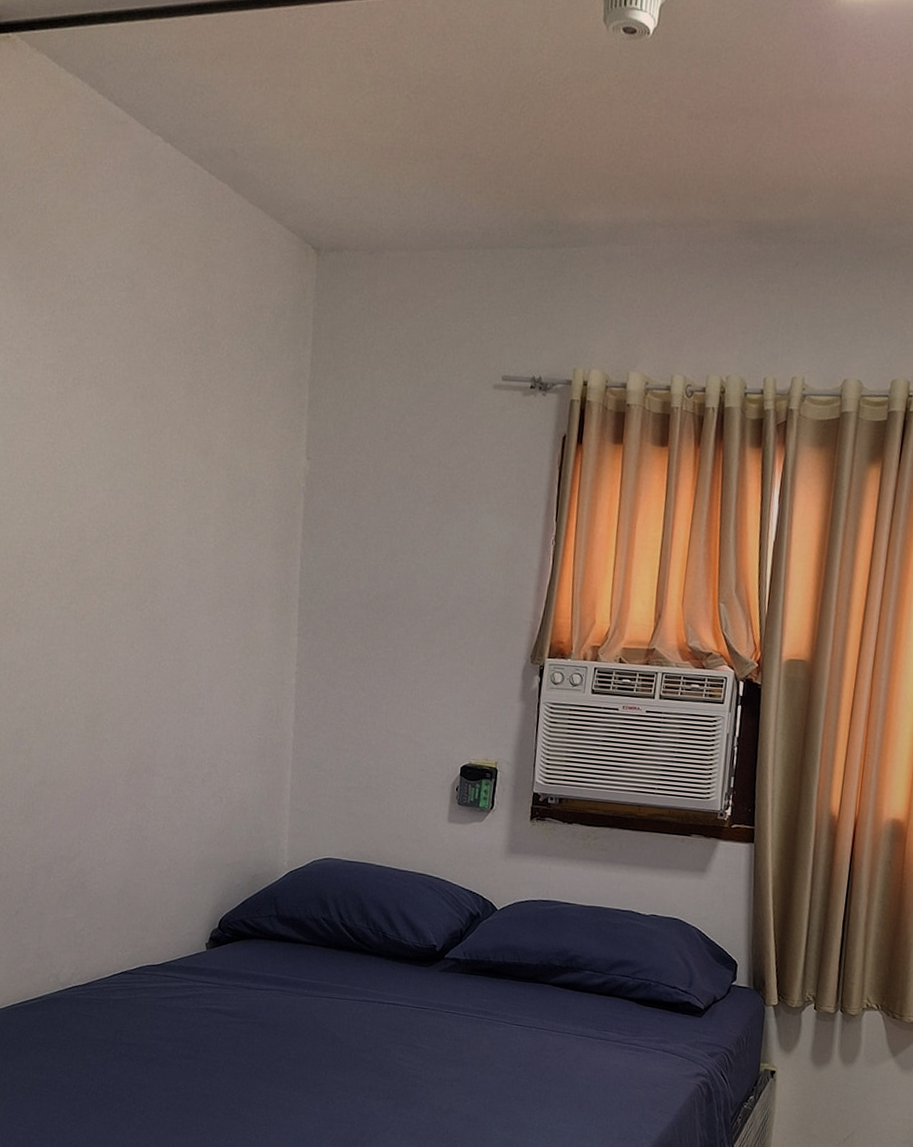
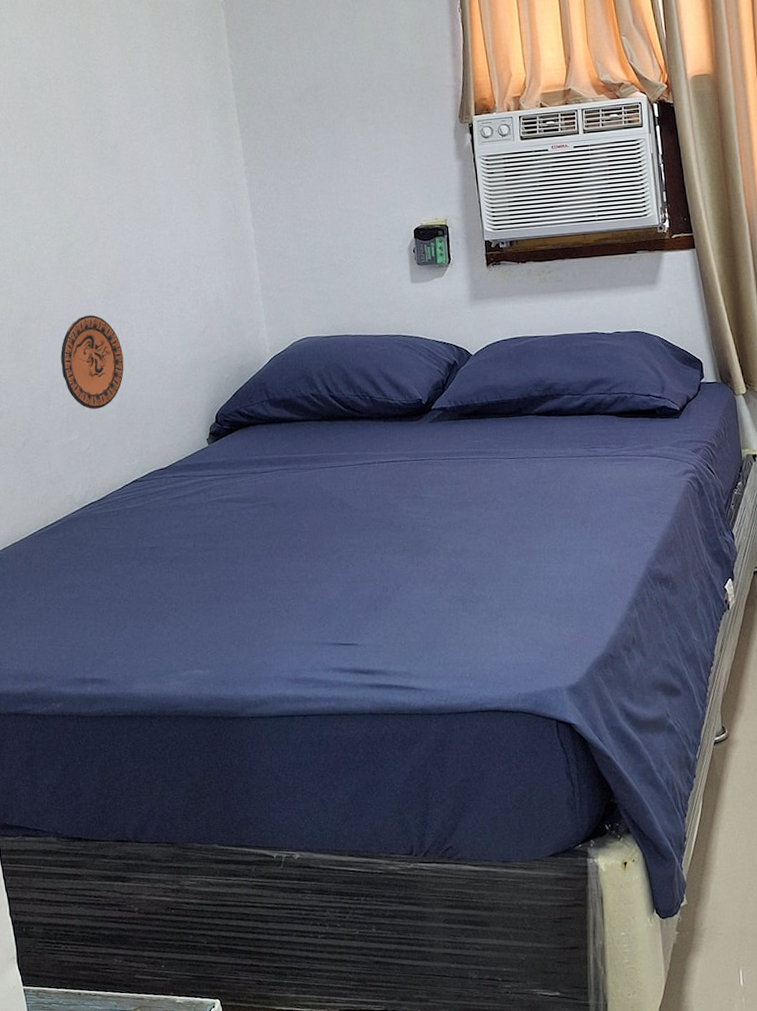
decorative plate: none [69,791,135,891] -> present [60,314,124,410]

